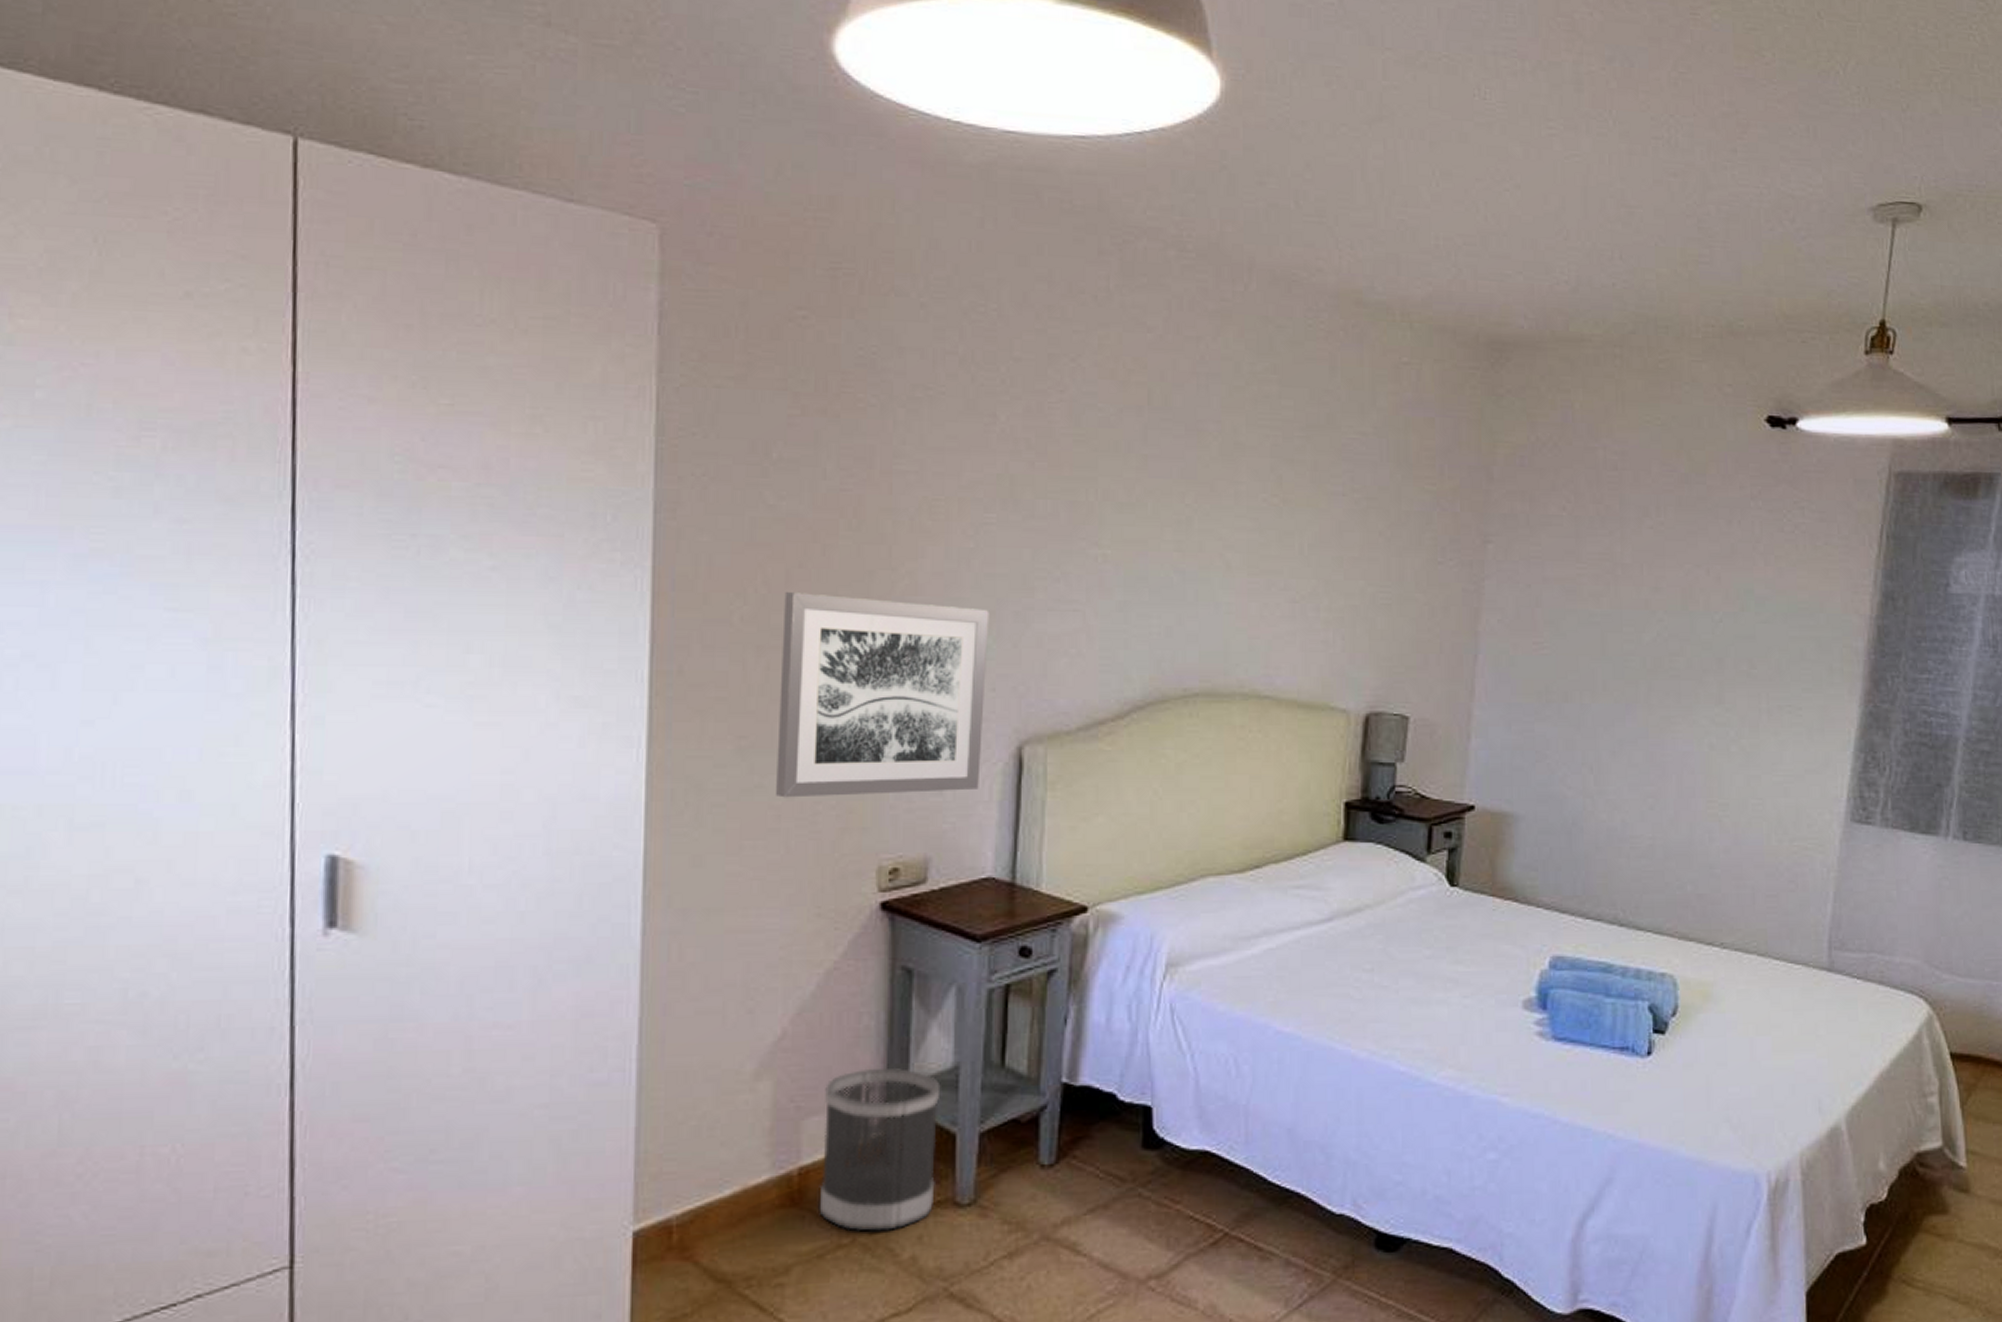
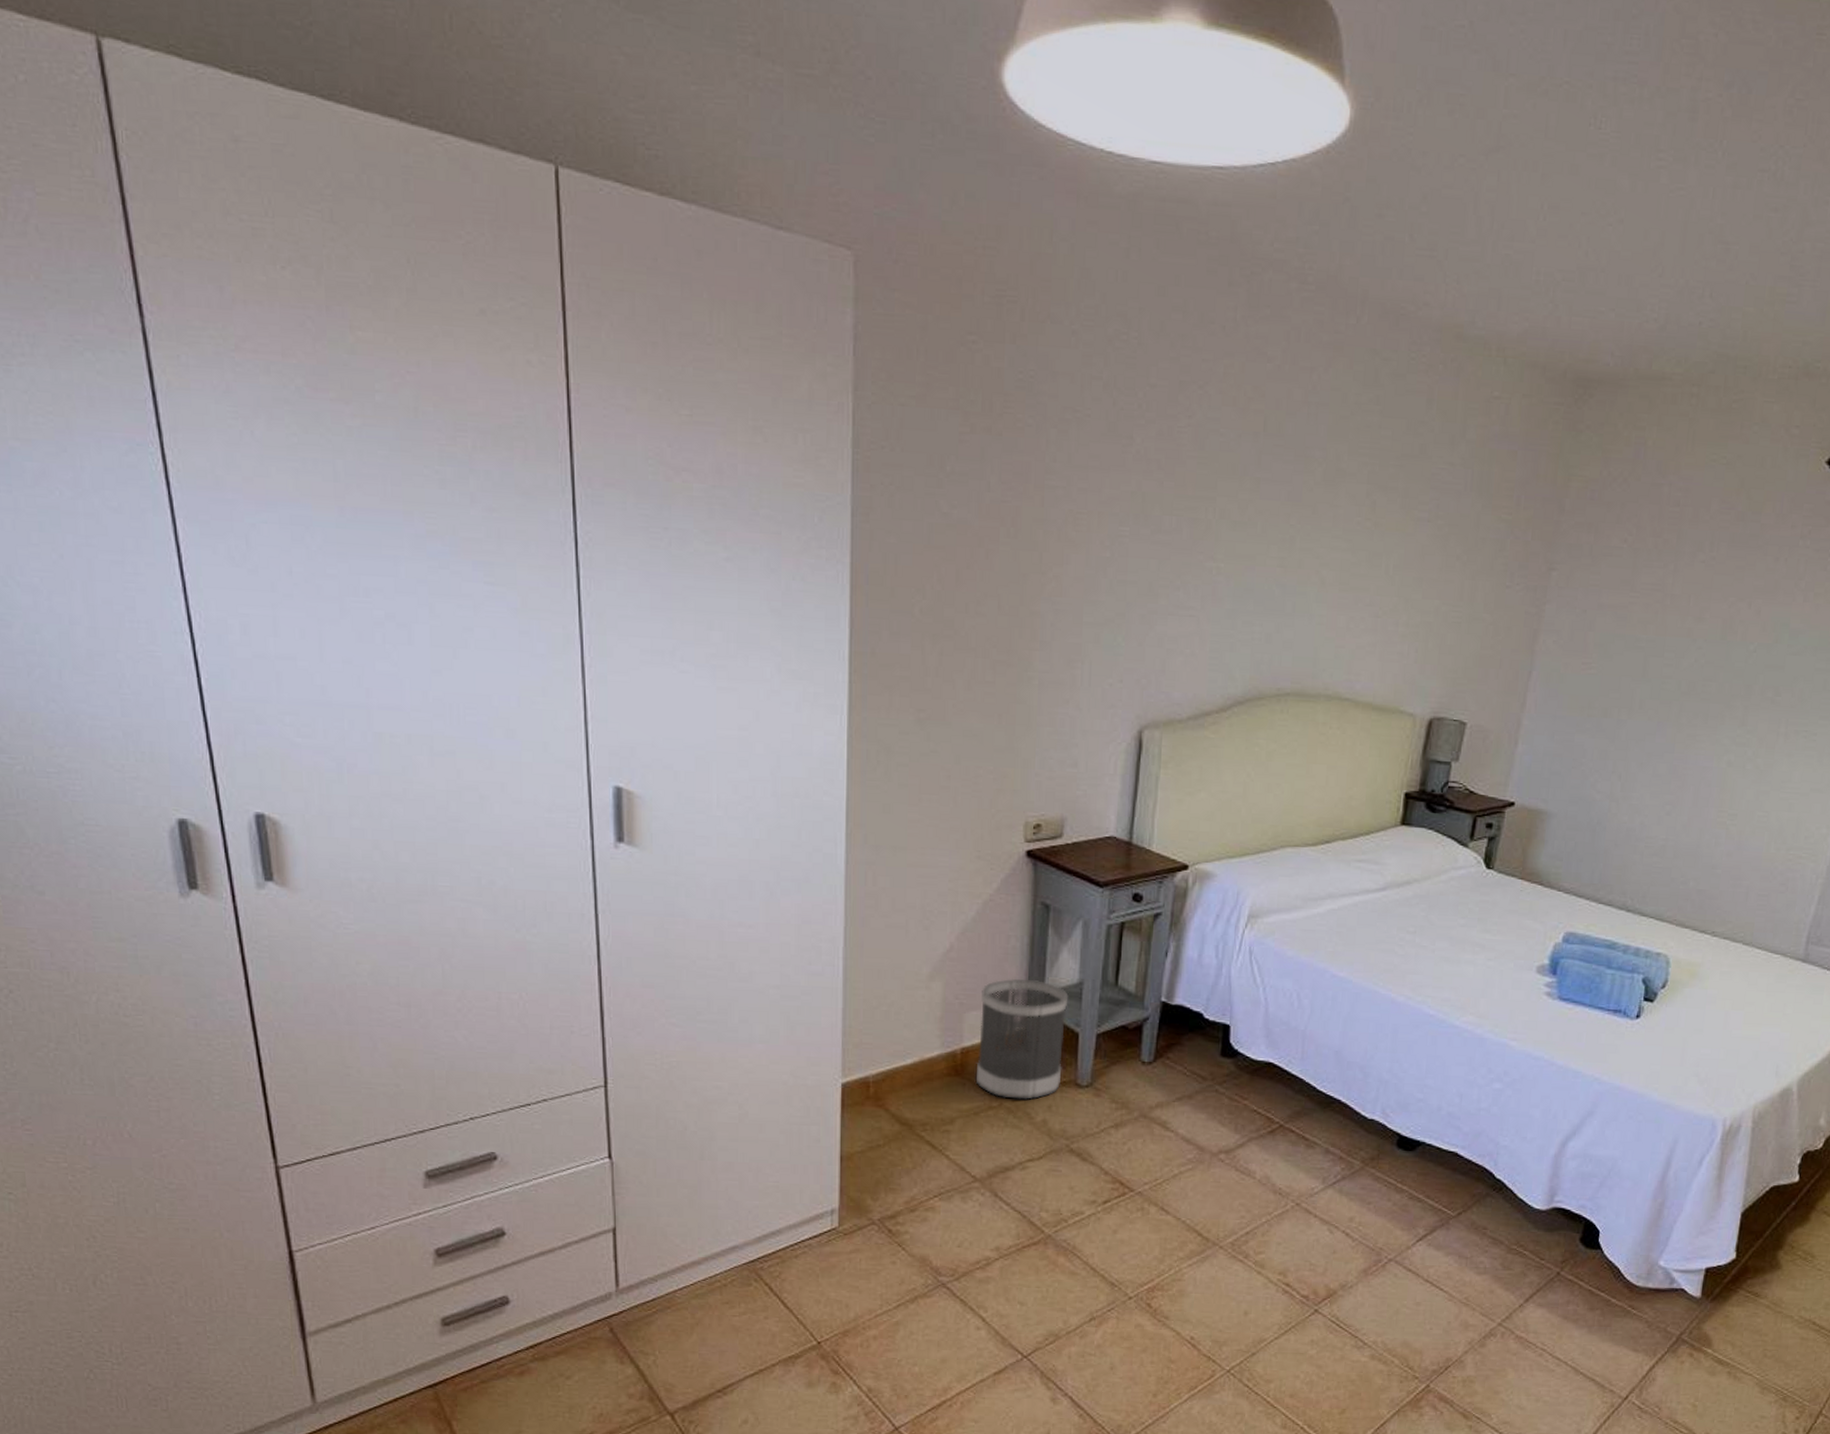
wall art: present [776,592,989,798] -> none [947,590,1120,765]

